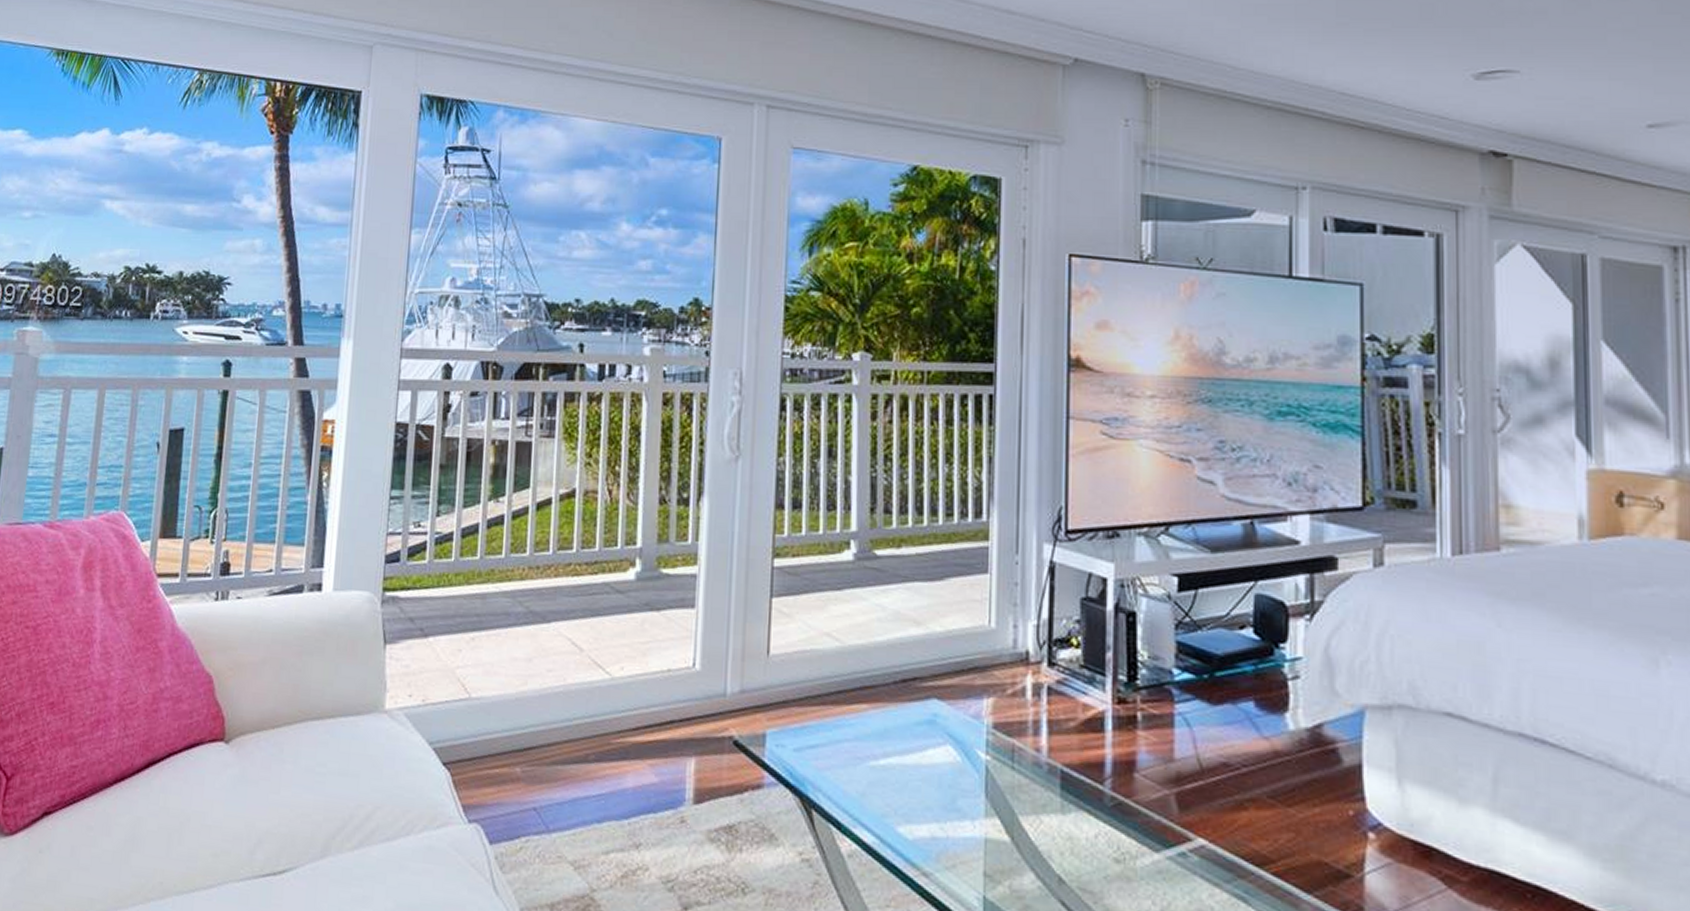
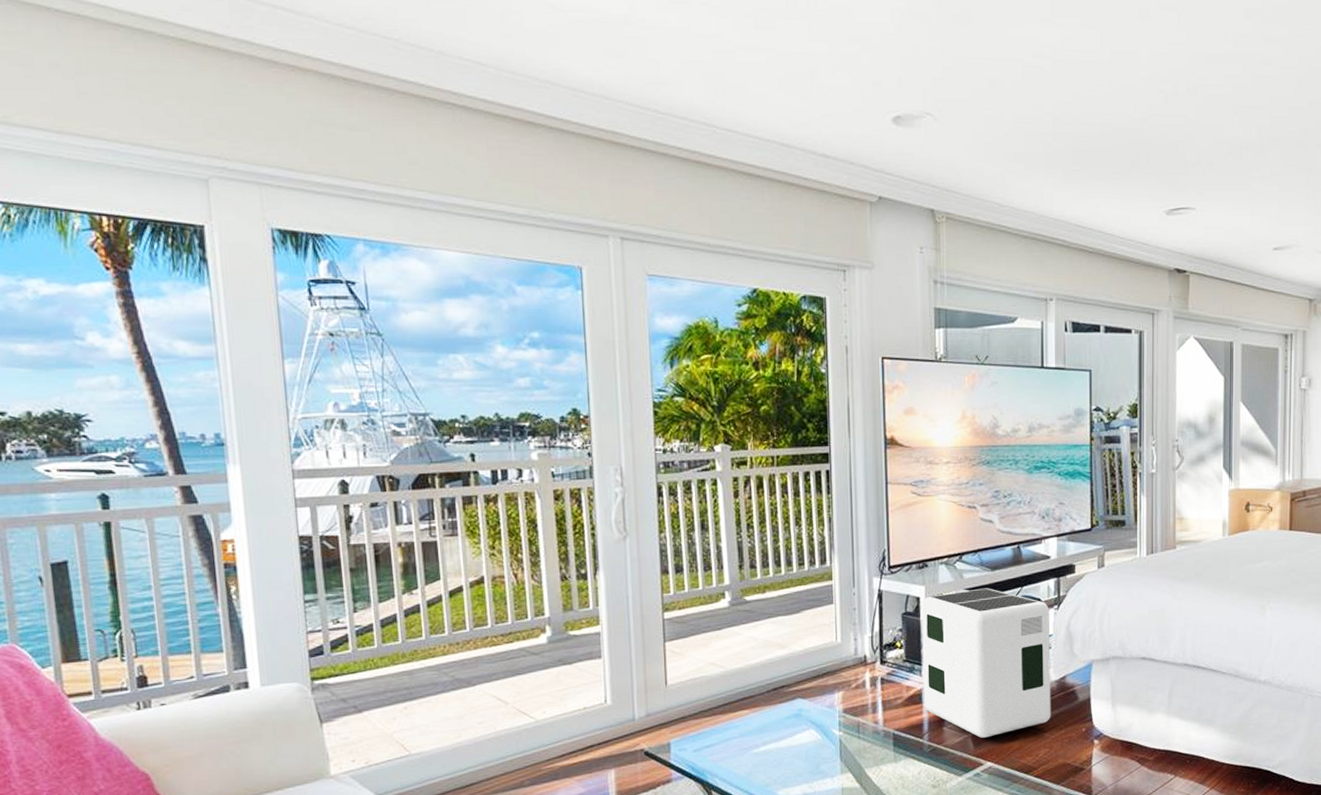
air purifier: none [1106,576,1299,800] -> present [921,588,1051,738]

